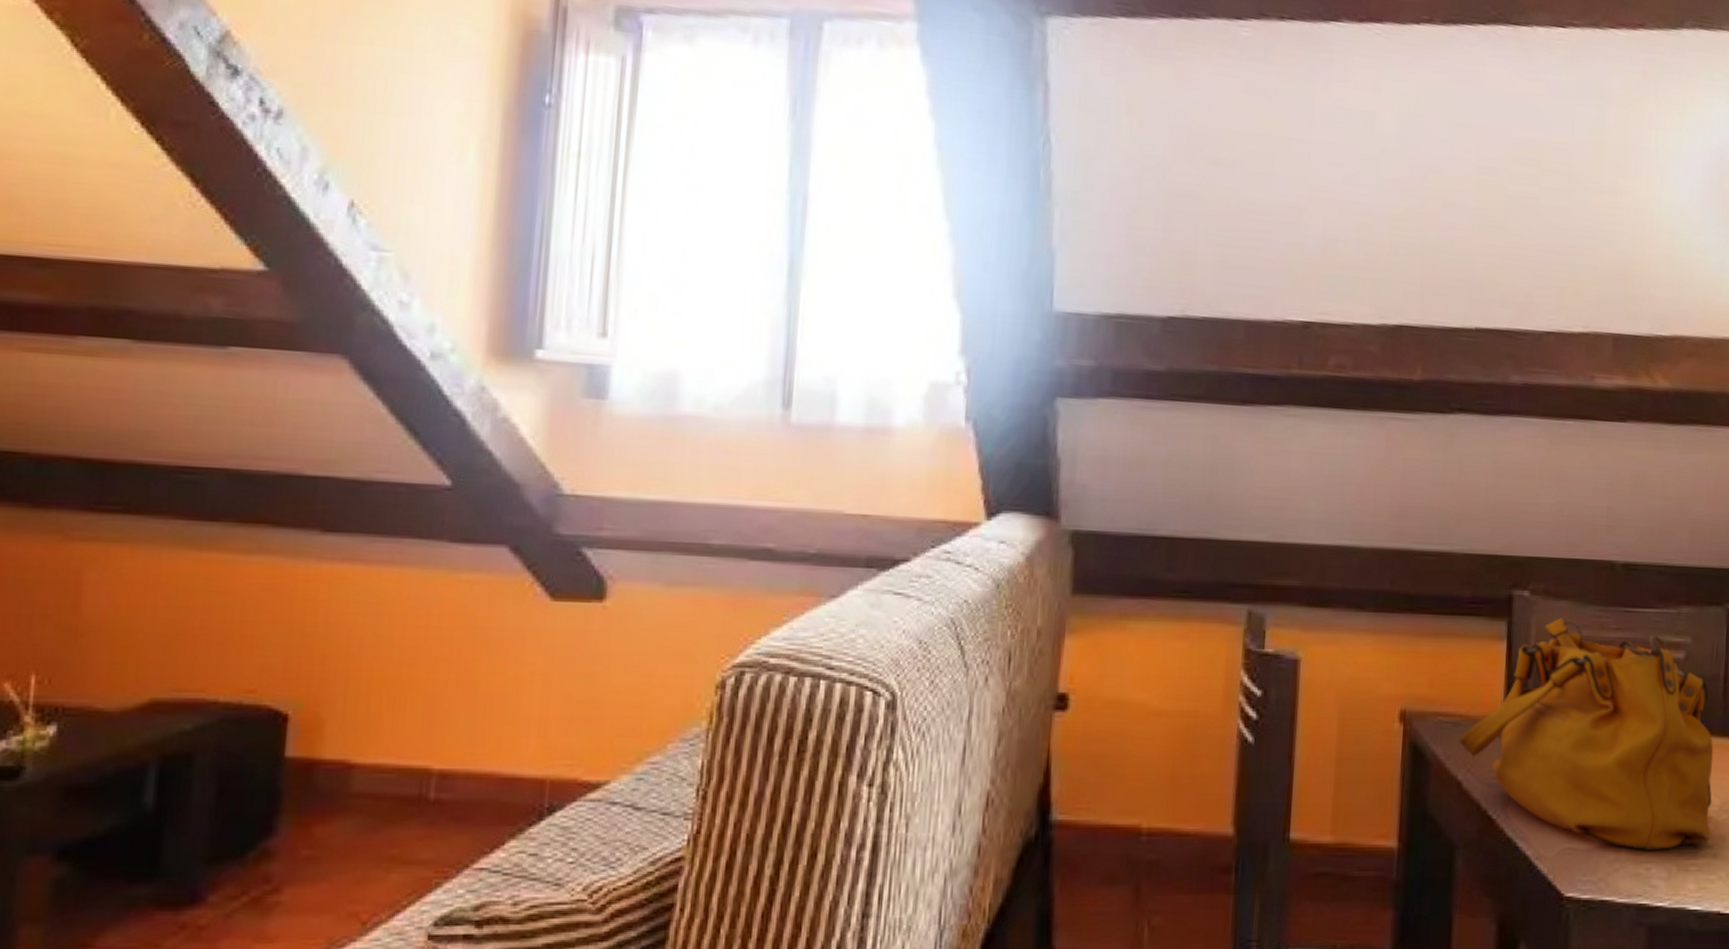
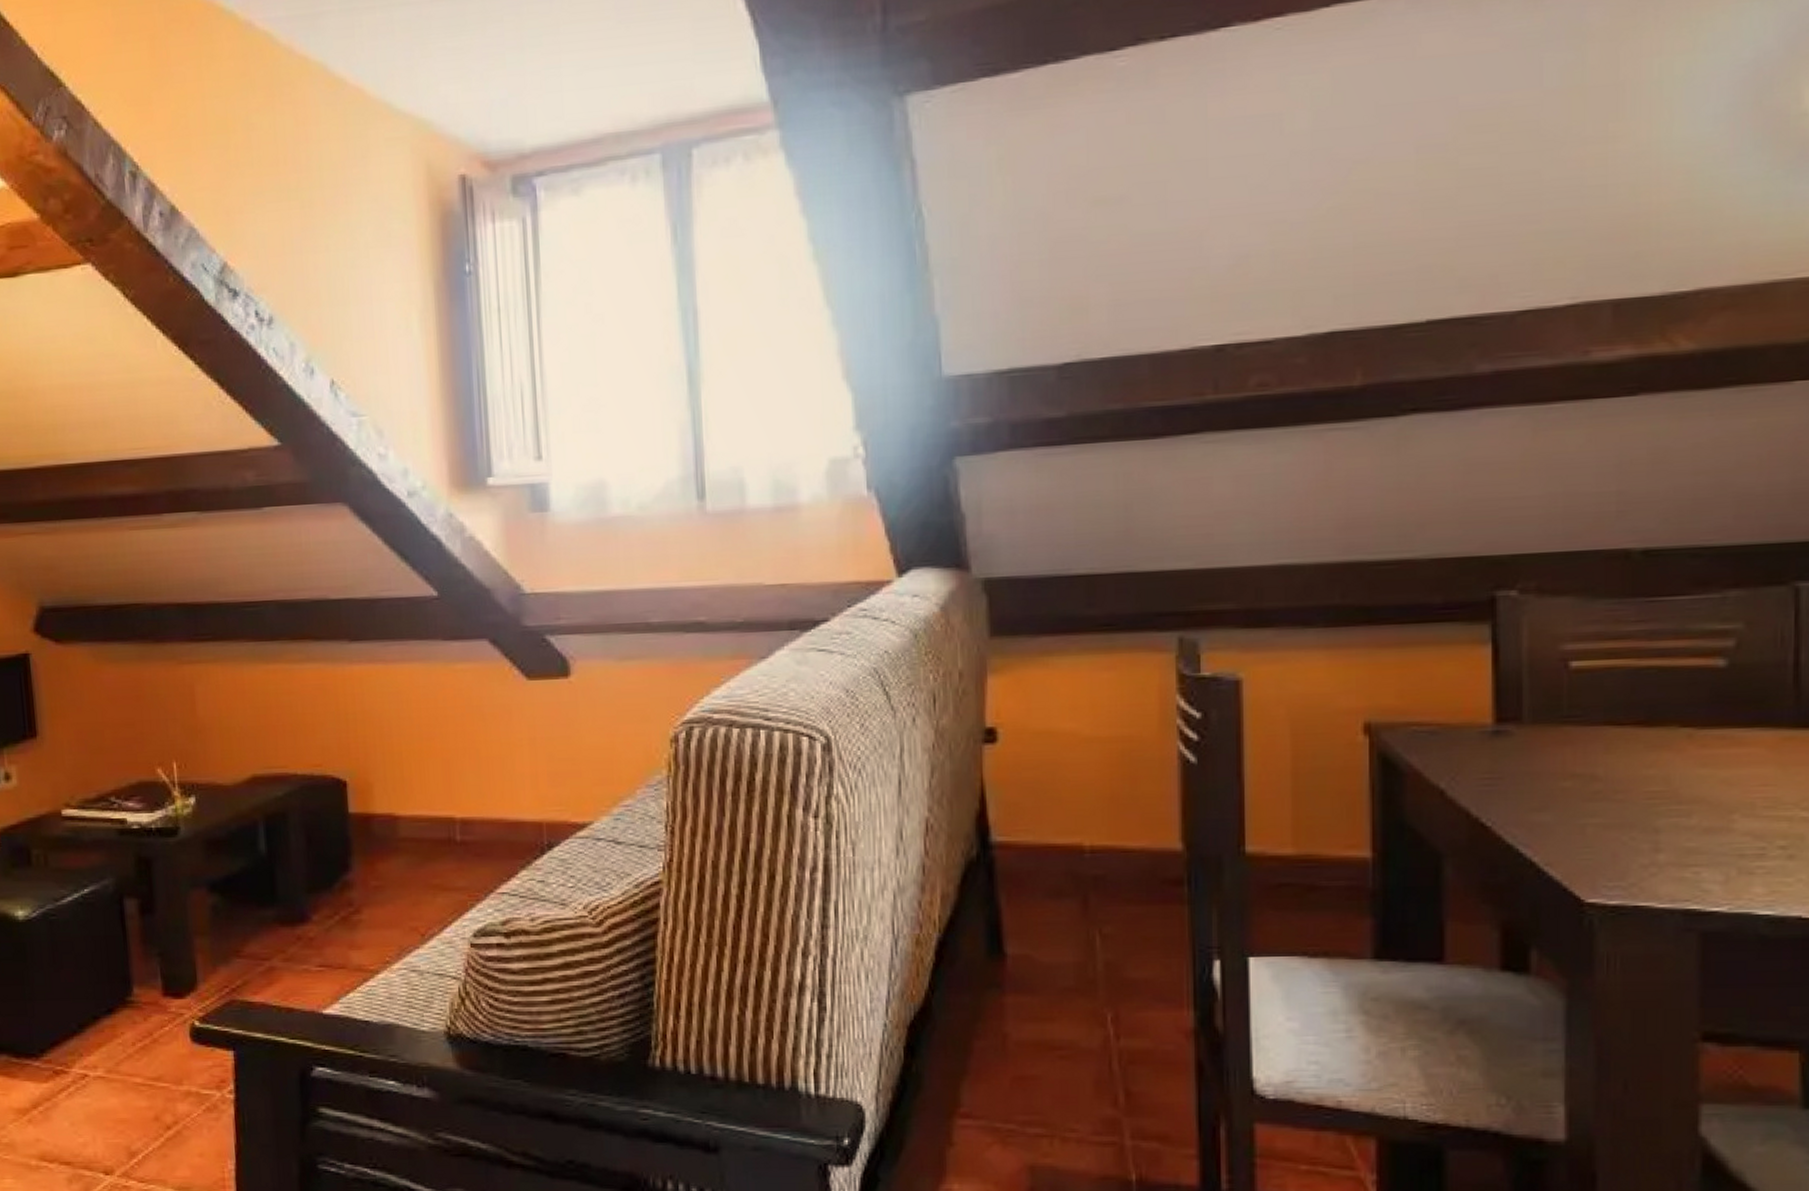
handbag: present [1458,618,1714,851] -> none [1438,615,1784,854]

